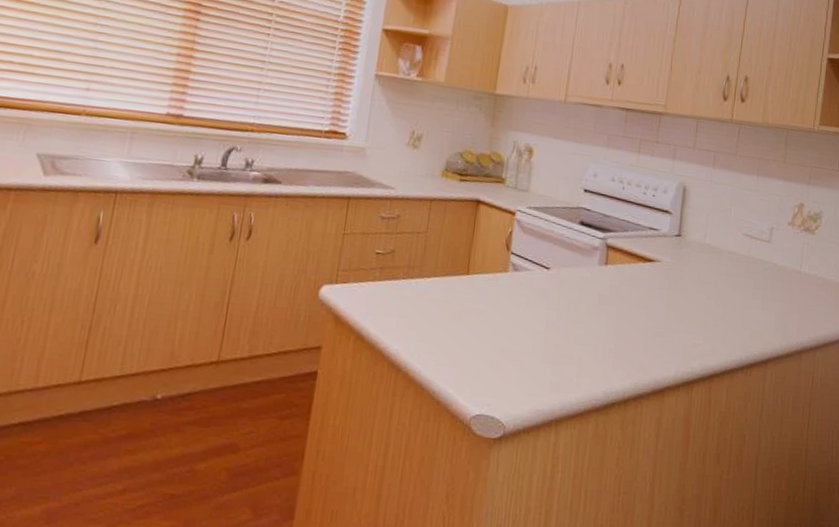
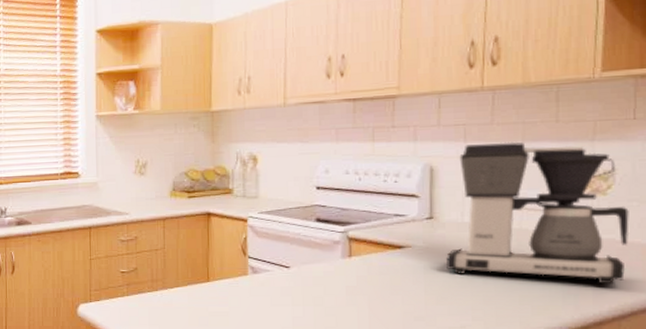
coffee maker: none [687,170,829,317] -> present [446,141,629,285]

